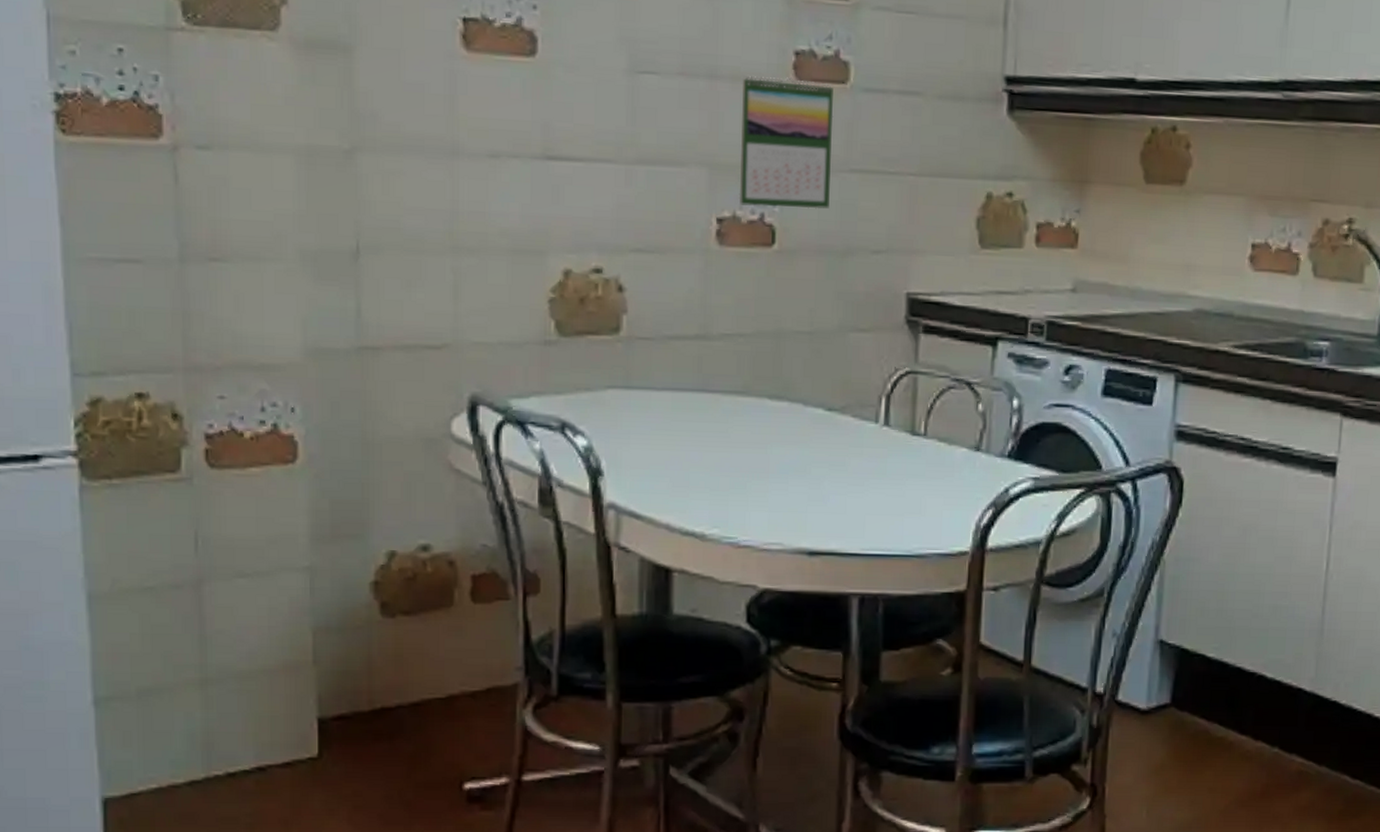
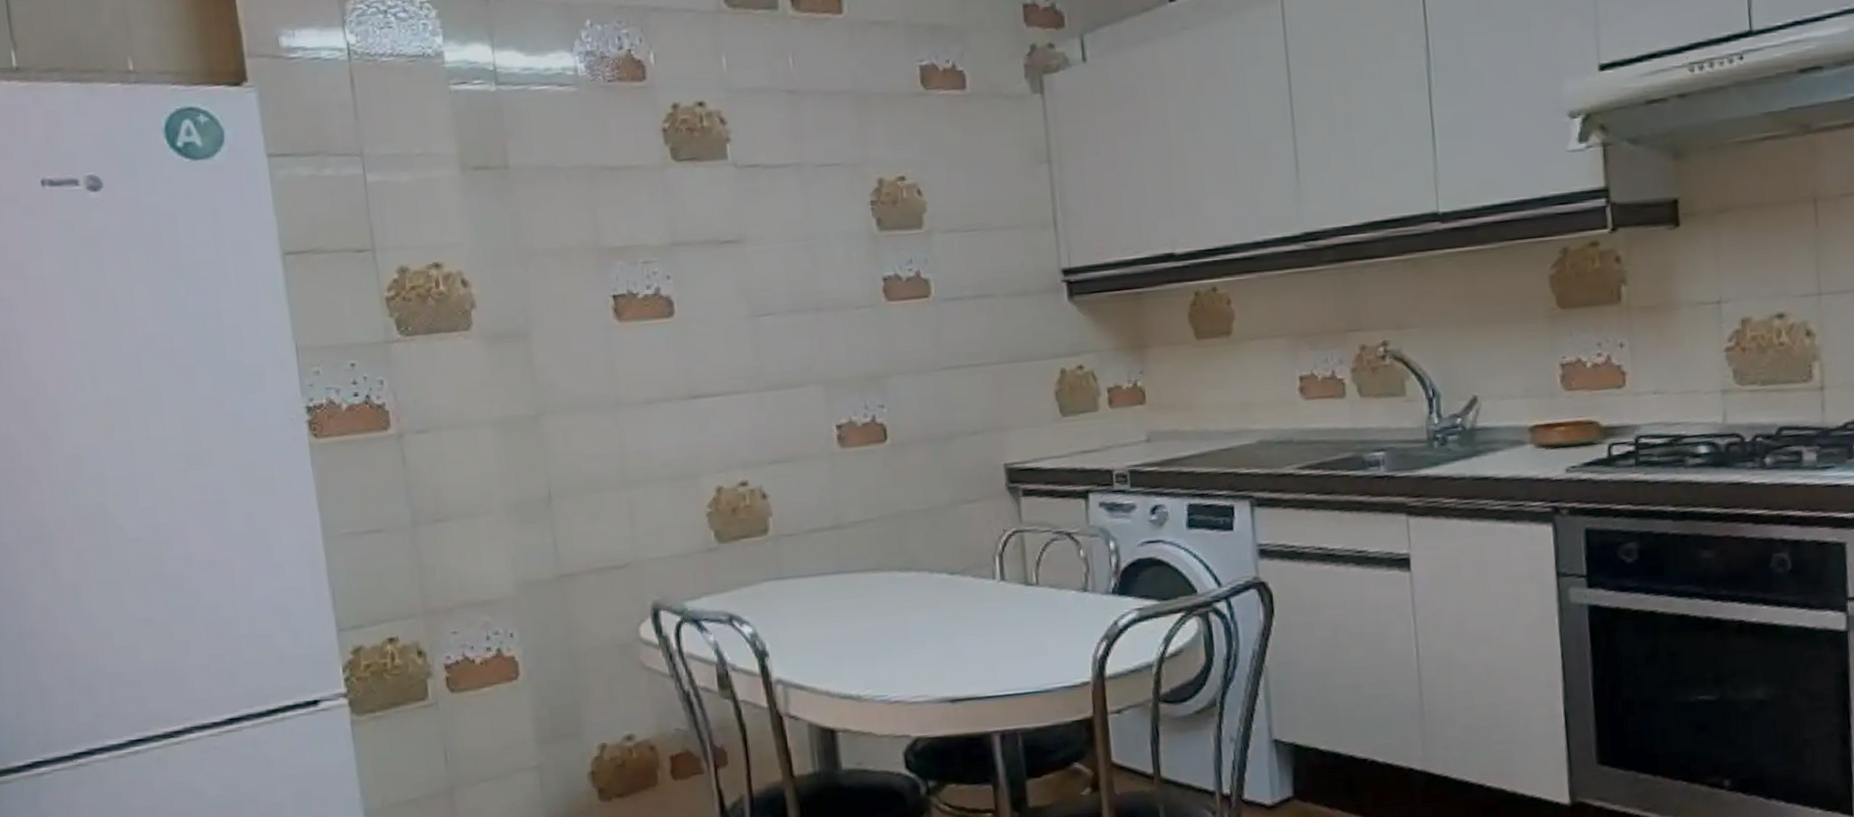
calendar: present [739,75,834,209] -> none [842,299,929,411]

